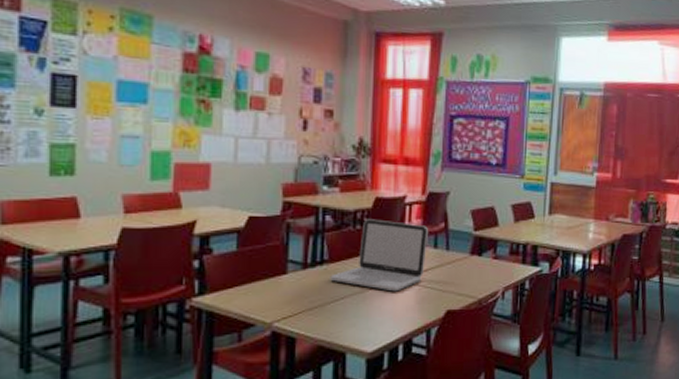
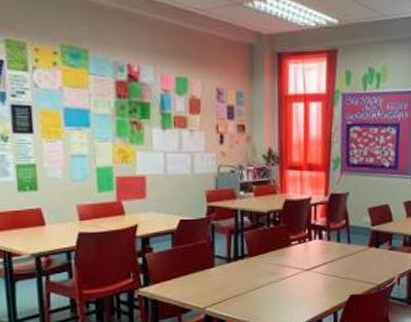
laptop: present [330,219,428,292] -> none [250,219,331,280]

